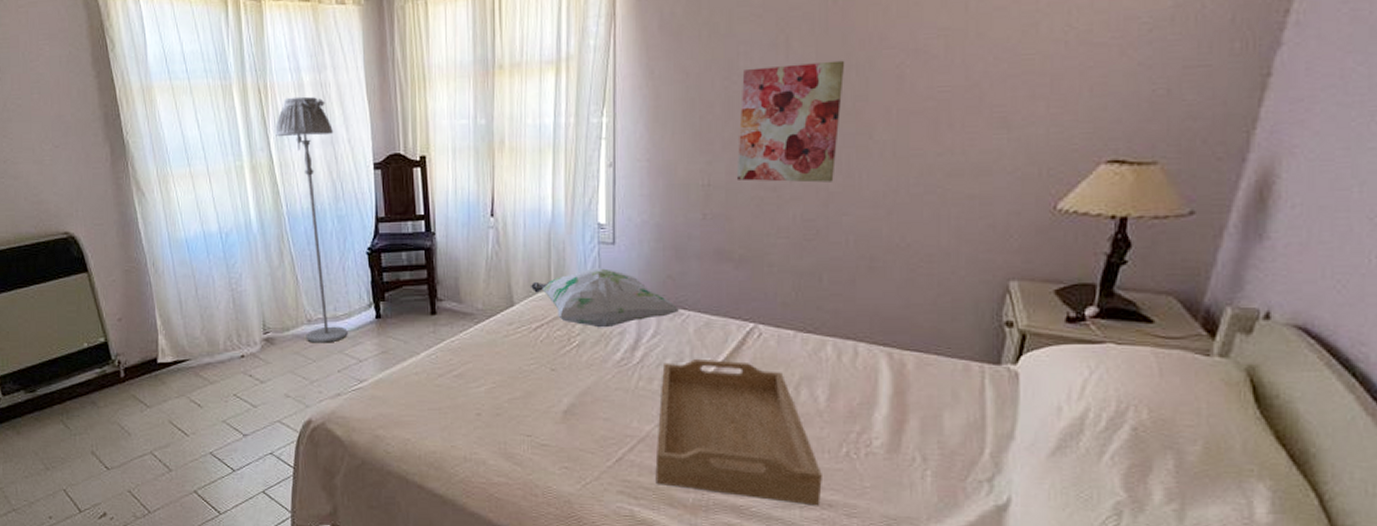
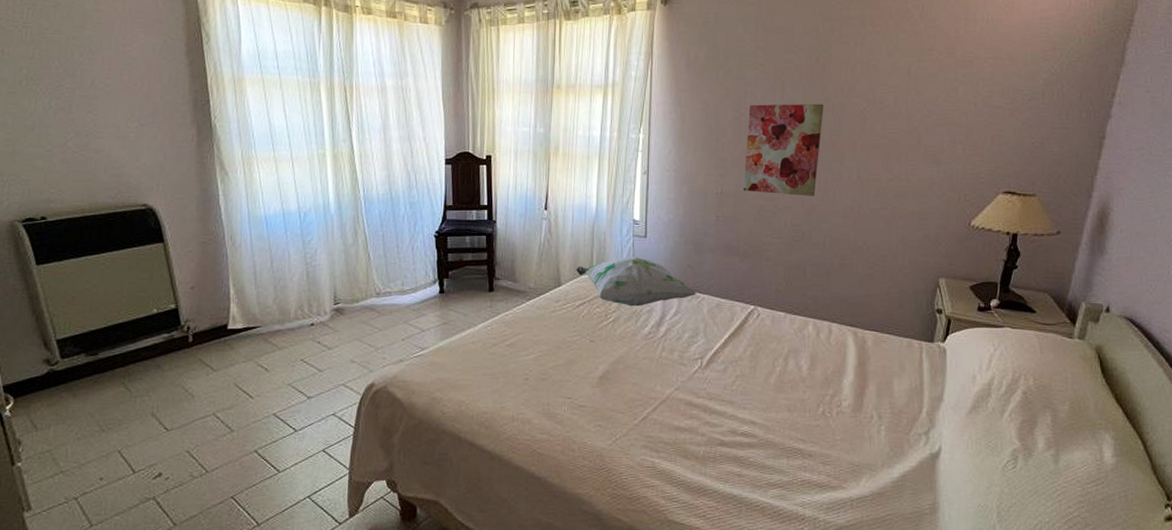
floor lamp: present [274,96,348,343] -> none [356,97,413,314]
serving tray: present [655,358,822,506] -> none [673,333,804,456]

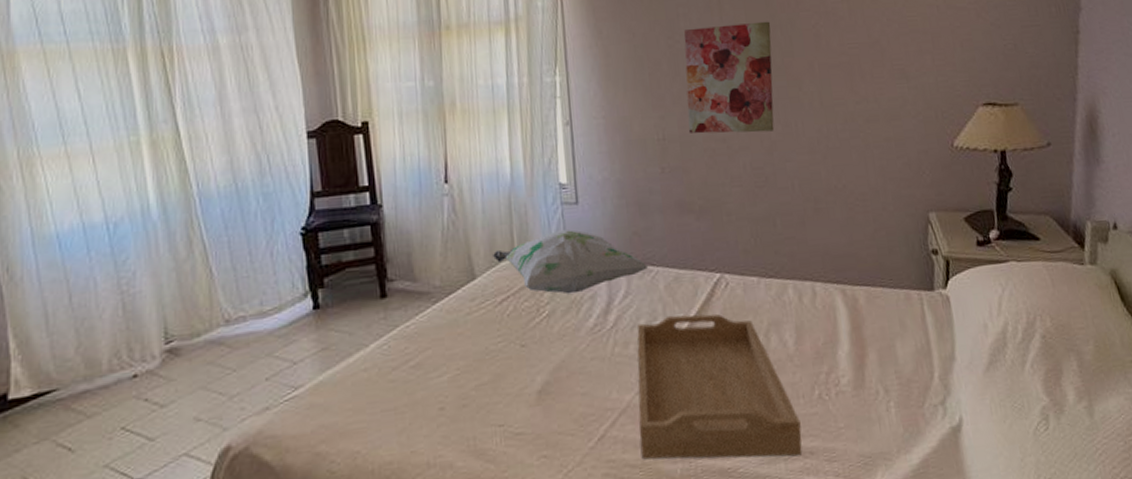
serving tray: none [673,333,804,456] -> present [637,313,802,460]

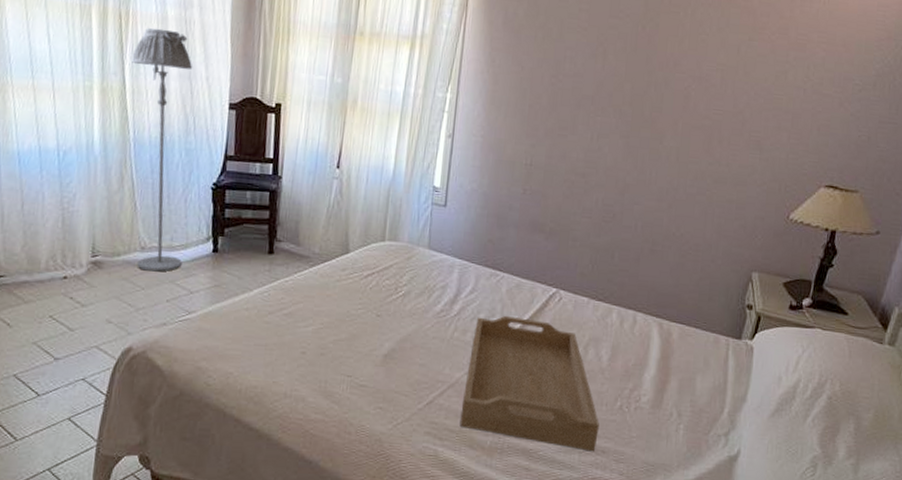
floor lamp: none [182,60,278,348] -> present [130,27,193,272]
decorative pillow: present [492,229,649,294] -> none [365,225,497,282]
wall art: present [684,21,775,134] -> none [554,71,647,175]

